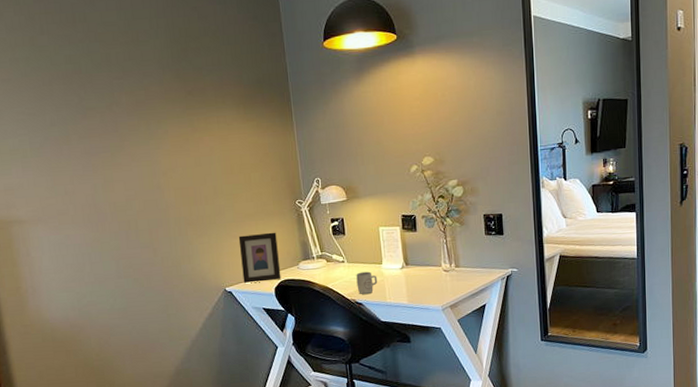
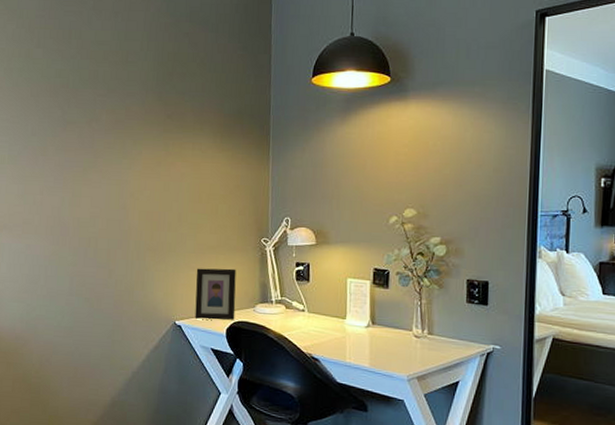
mug: present [356,271,378,294] -> none [315,324,339,350]

